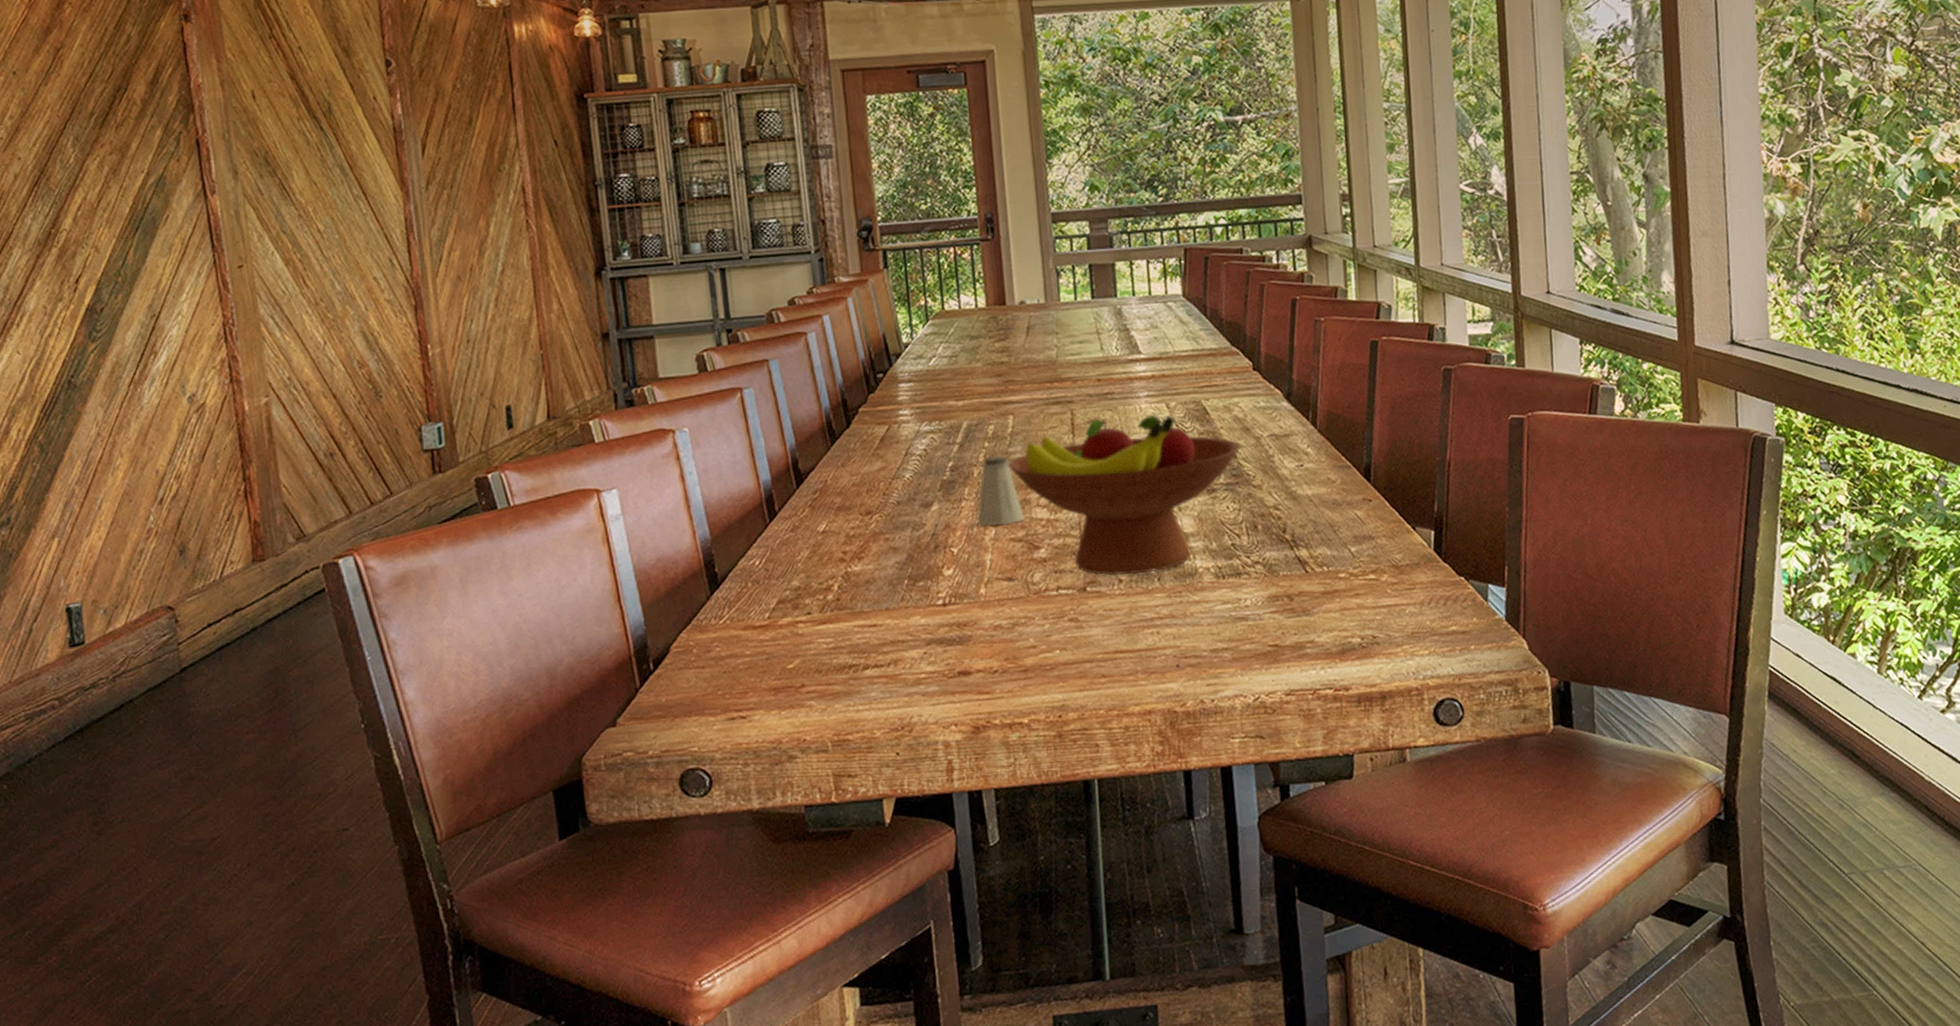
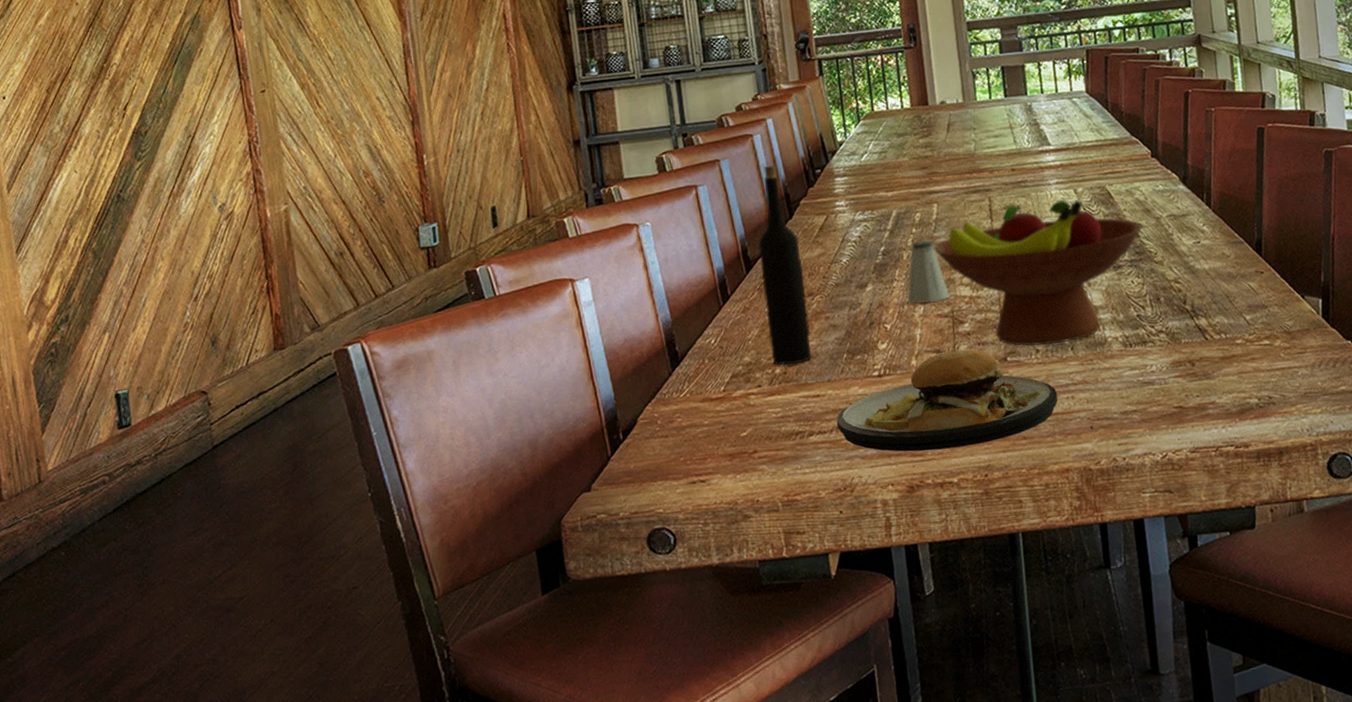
wine bottle: none [811,367,869,591] -> present [758,165,812,365]
plate: none [895,533,1142,689] -> present [837,310,1058,452]

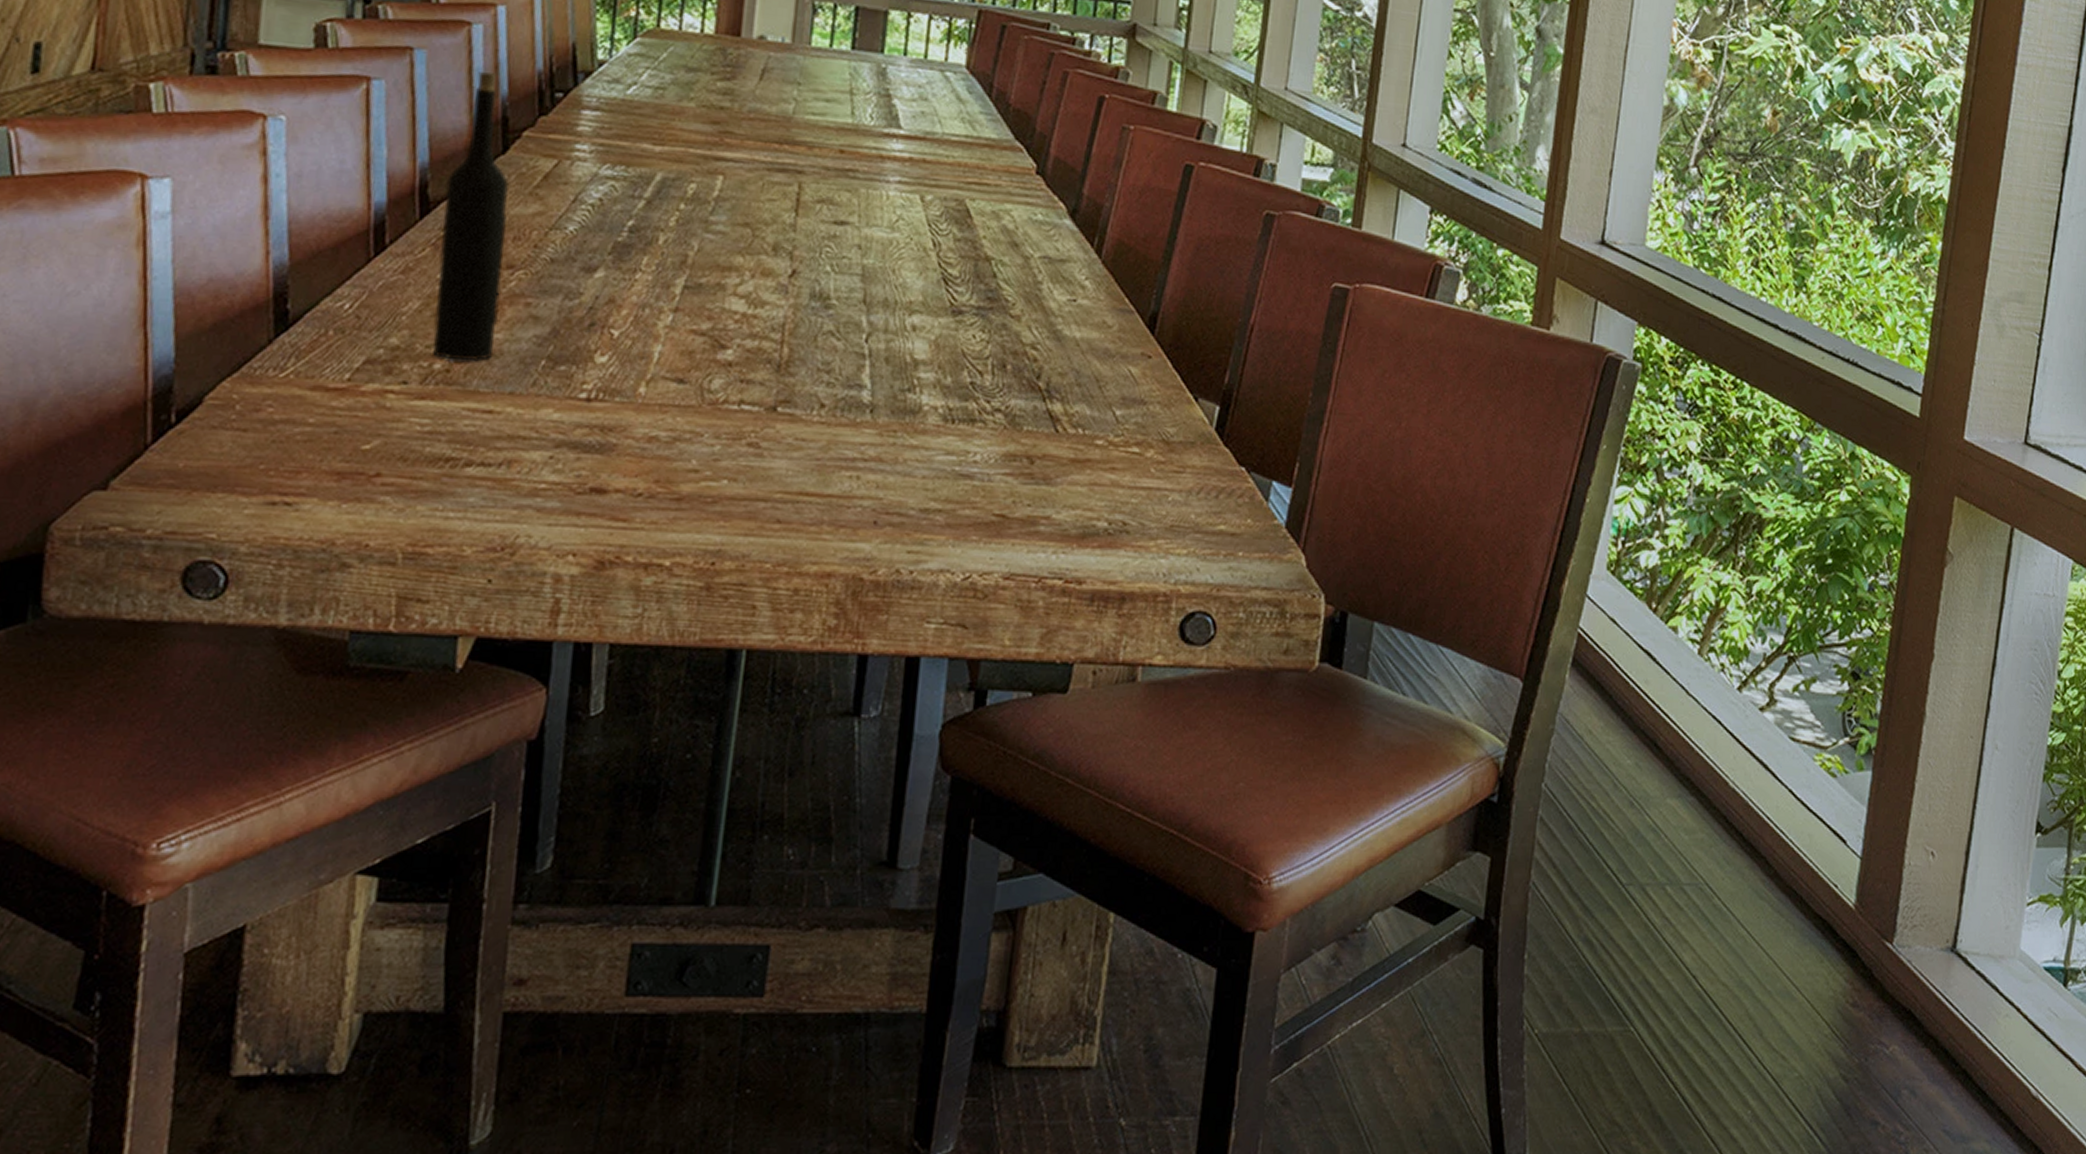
plate: present [837,310,1058,452] -> none [510,327,838,520]
saltshaker: present [907,240,950,304] -> none [651,222,714,312]
fruit bowl: present [934,200,1143,347] -> none [705,198,1004,402]

